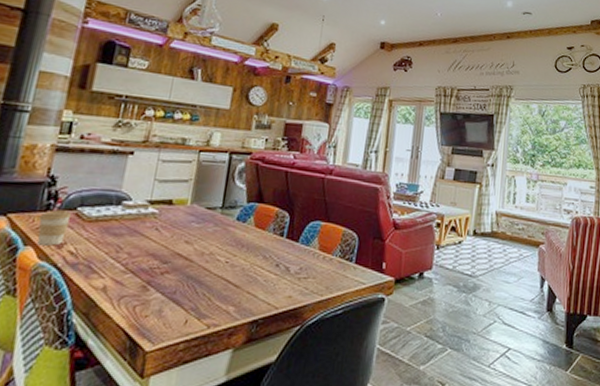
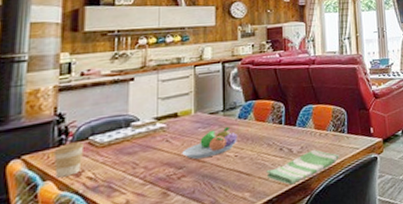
fruit bowl: none [170,226,232,257] -> present [182,126,237,159]
dish towel: none [256,274,341,309] -> present [266,150,339,185]

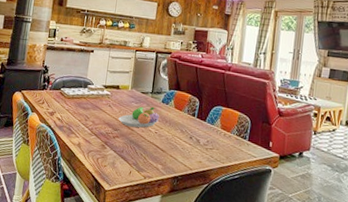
coffee cup: present [53,141,85,178] -> none [39,89,58,114]
dish towel: present [266,150,339,185] -> none [176,146,238,170]

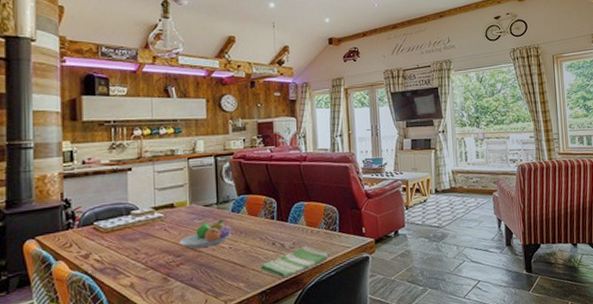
dish towel: none [176,146,238,170] -> present [259,246,331,279]

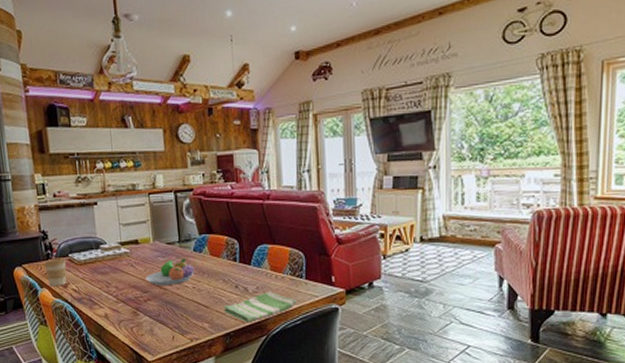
coffee cup: none [63,226,91,259] -> present [44,257,67,287]

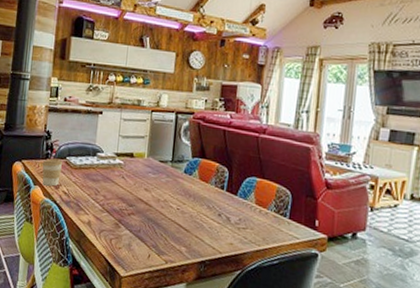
fruit bowl: present [146,258,194,285] -> none [134,177,181,203]
dish towel: present [223,292,297,323] -> none [202,225,277,254]

